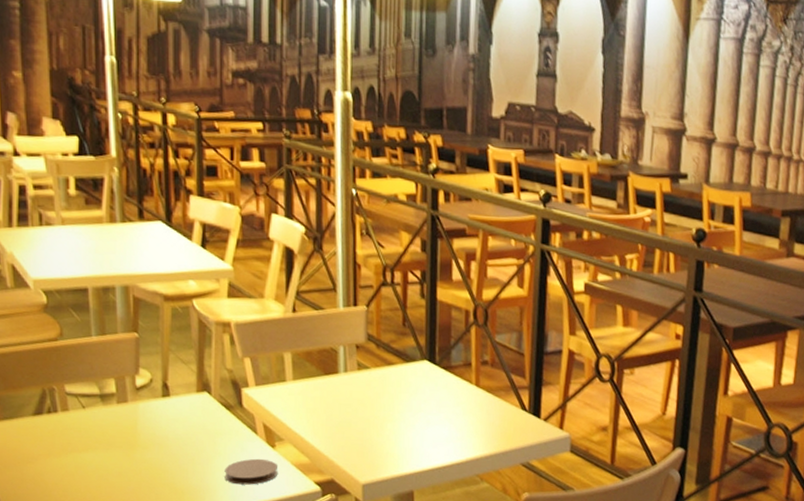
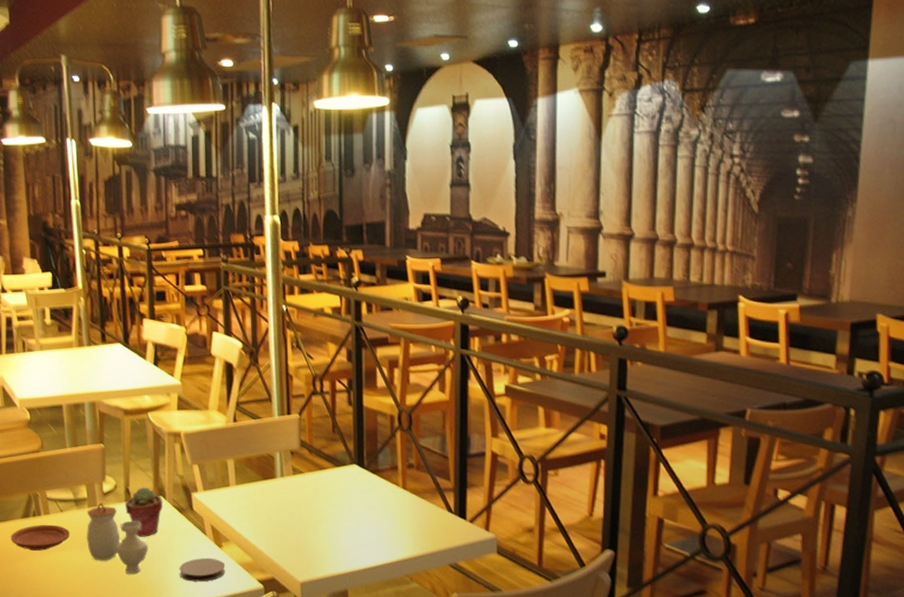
plate: none [18,422,94,452] -> present [10,524,70,551]
jar: none [113,398,189,477] -> present [86,503,149,574]
potted succulent: none [162,381,208,436] -> present [125,487,164,537]

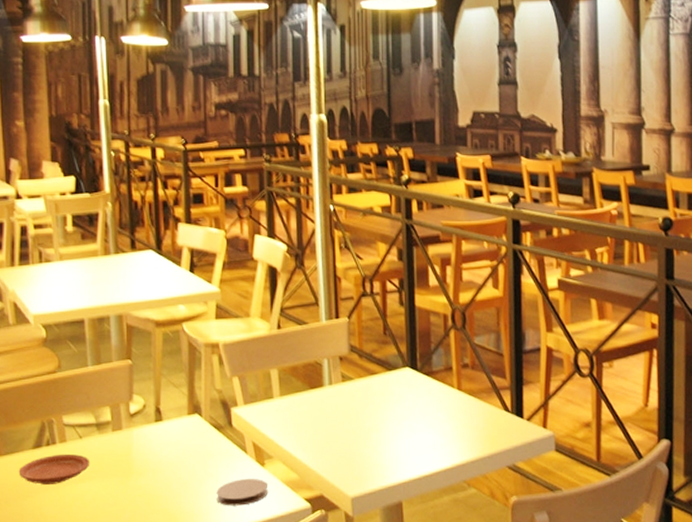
jar: present [86,503,149,574] -> none [109,425,181,502]
potted succulent: present [125,487,164,537] -> none [155,405,199,460]

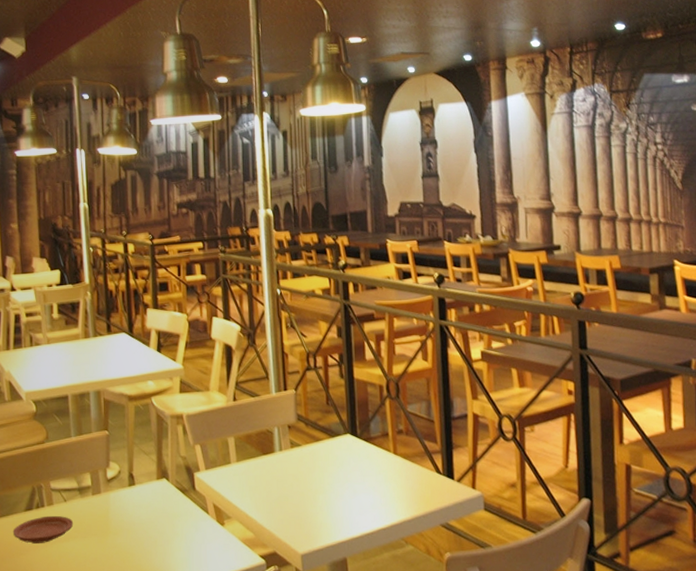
coaster: present [216,478,267,506] -> none [182,536,227,563]

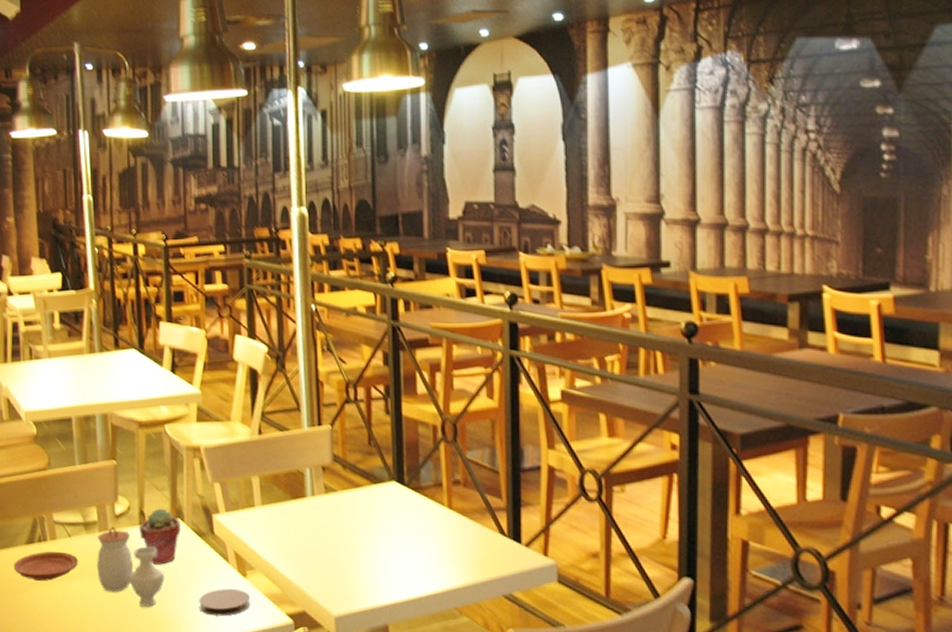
jar: none [89,489,152,559] -> present [96,526,165,607]
potted succulent: none [129,470,167,521] -> present [139,508,182,565]
coaster: none [182,536,227,563] -> present [199,588,249,616]

